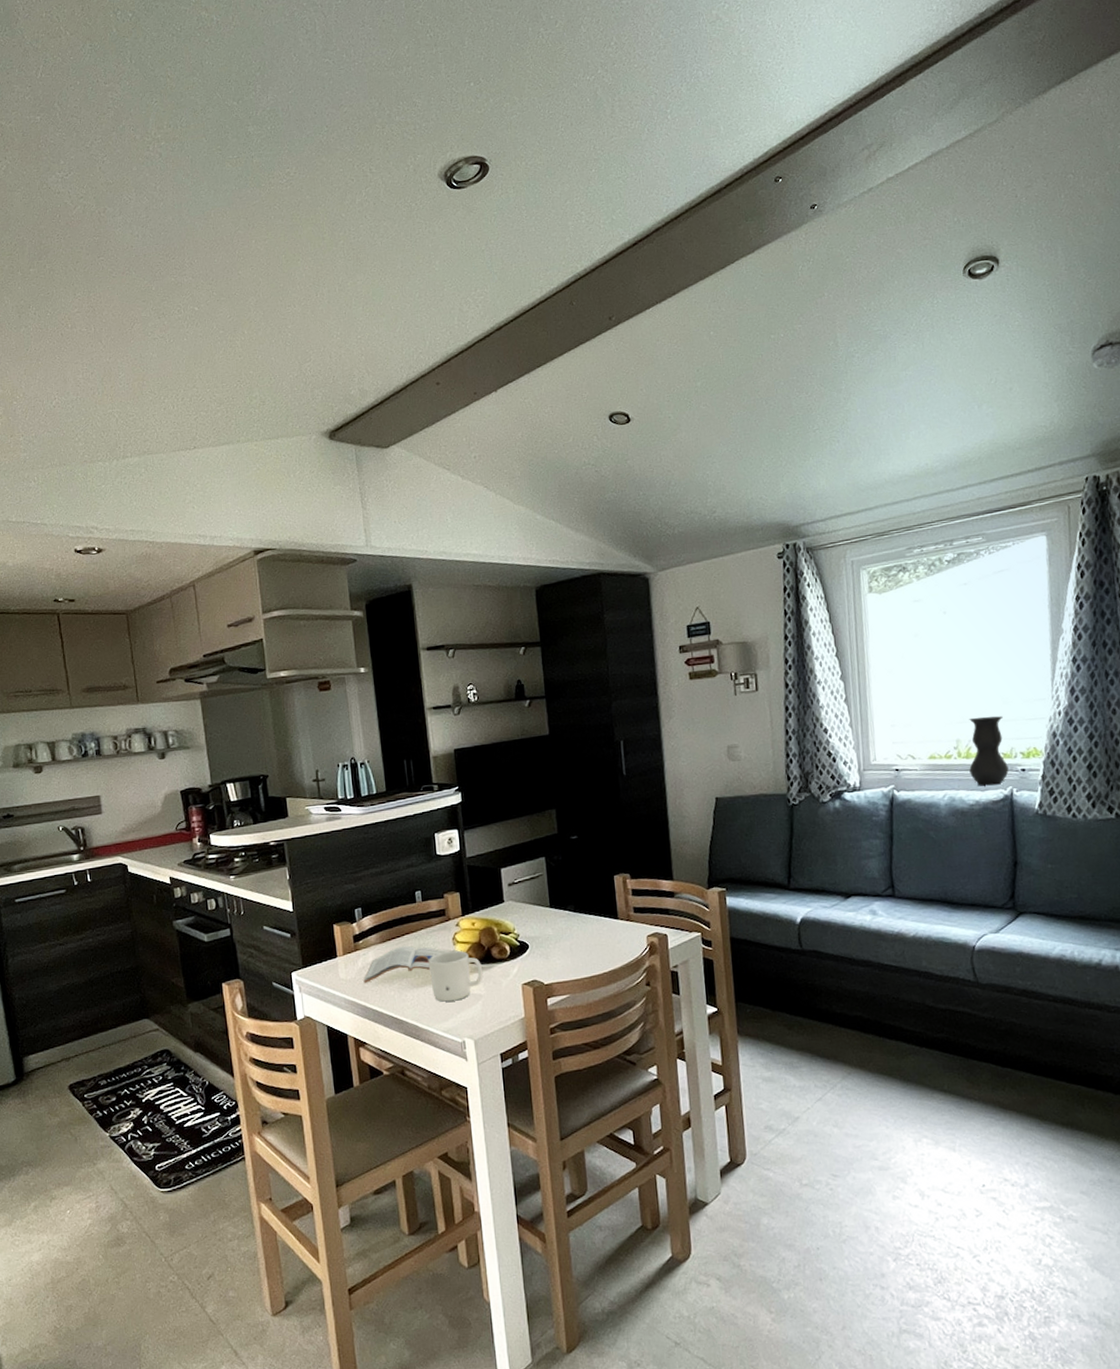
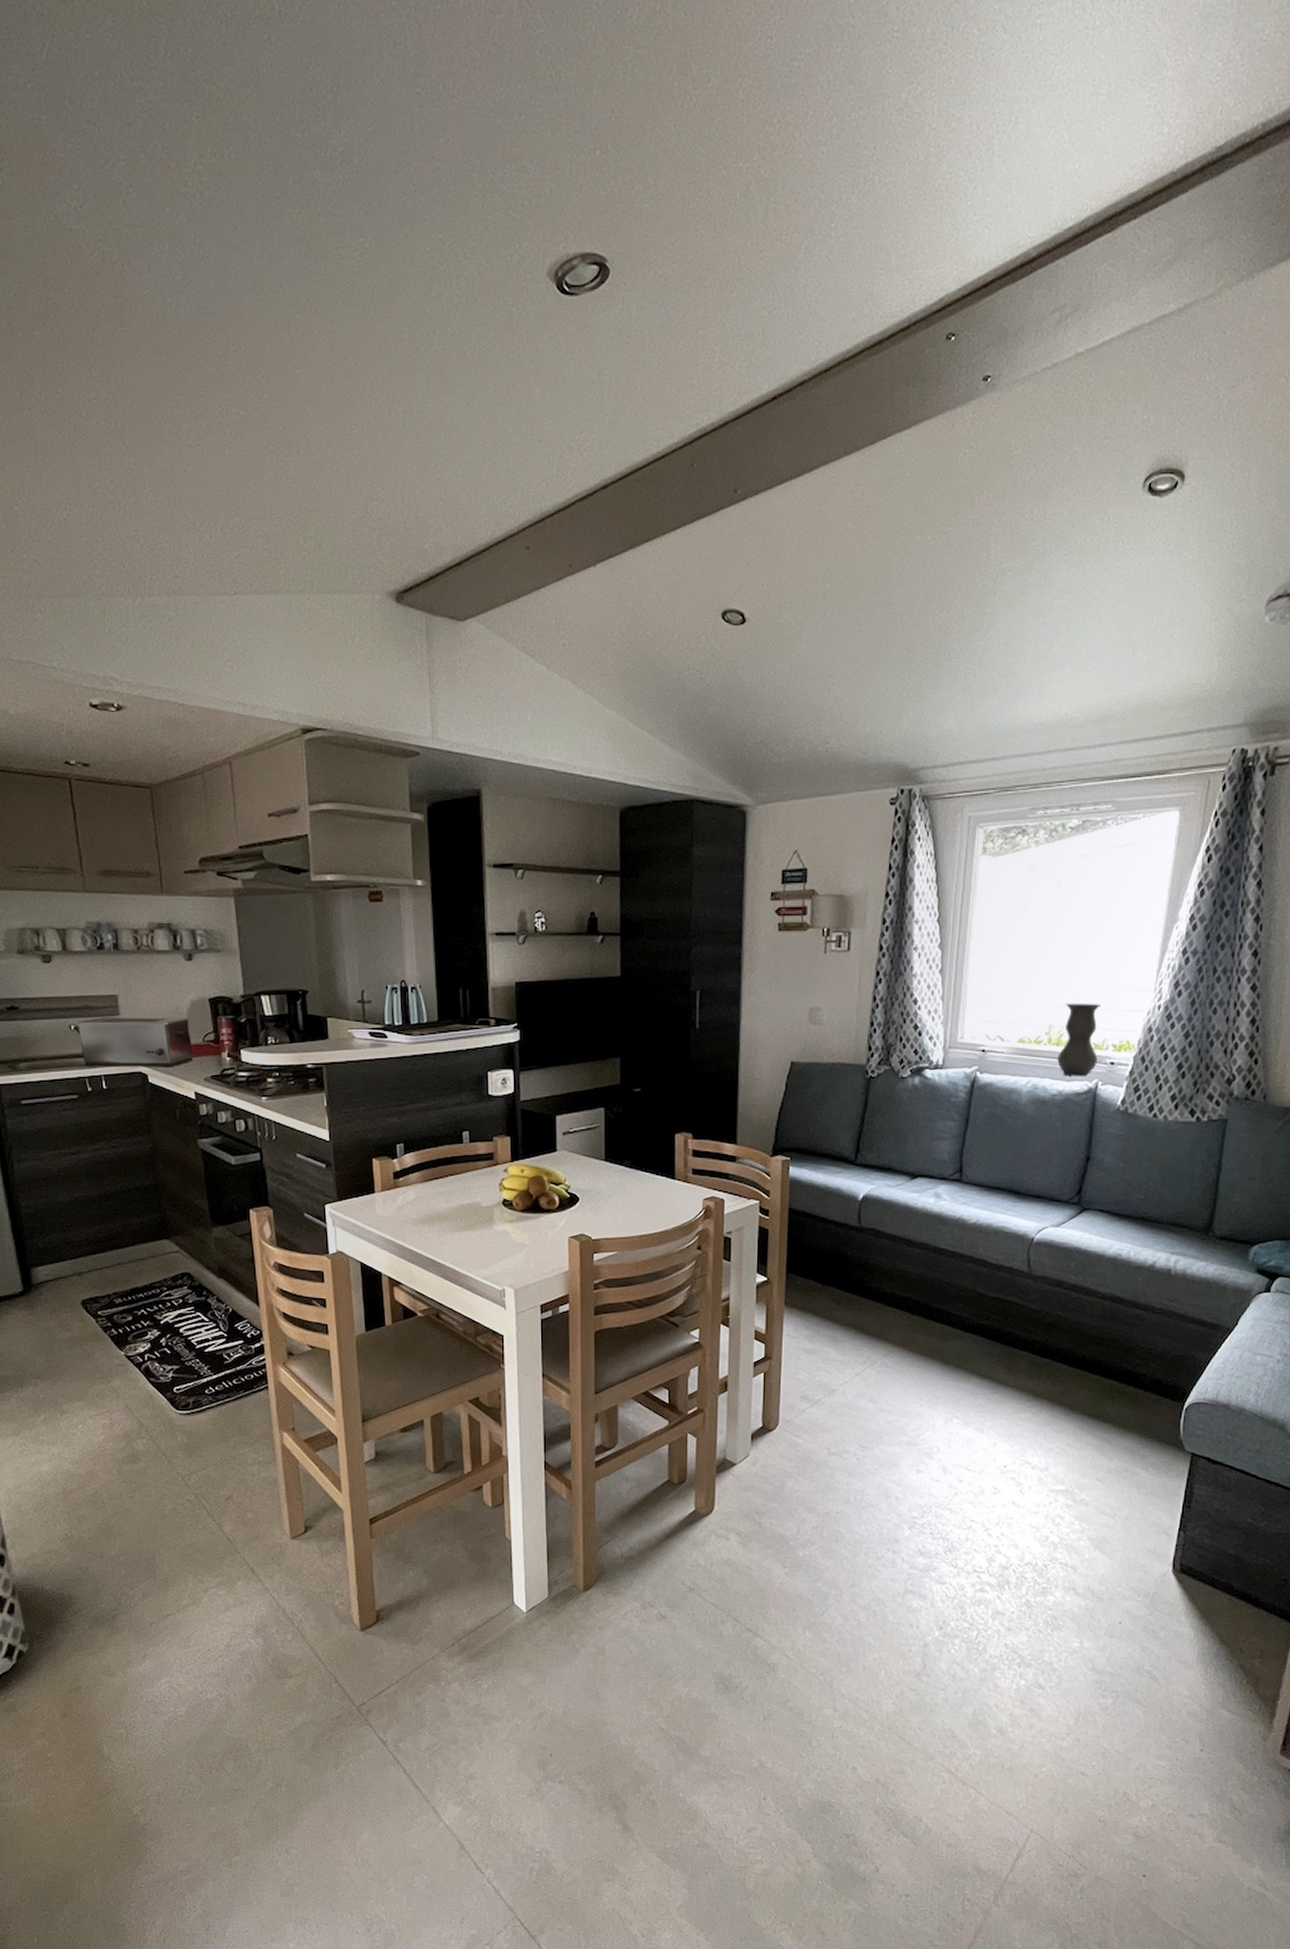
toaster: none [65,810,168,863] -> present [77,1017,193,1067]
magazine: present [363,945,457,983] -> none [402,1187,503,1222]
mug: present [428,950,484,1002] -> none [471,1196,529,1248]

